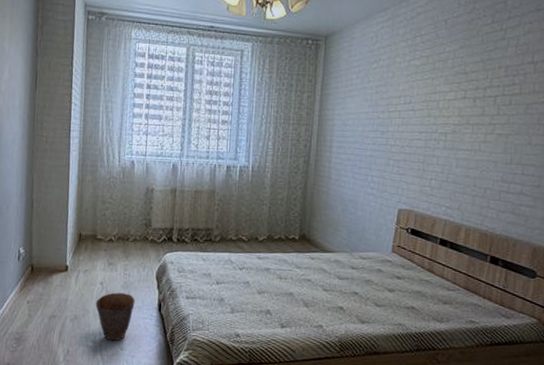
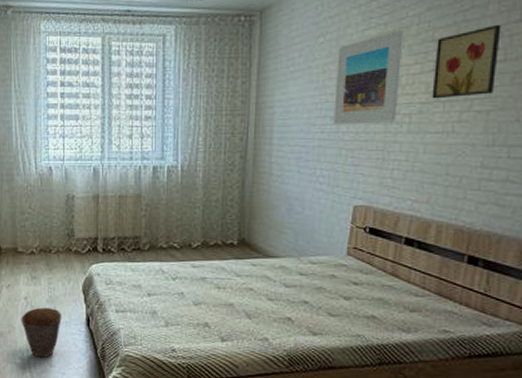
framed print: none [383,61,442,140] -> present [333,28,404,125]
wall art: none [463,64,518,122] -> present [431,24,501,99]

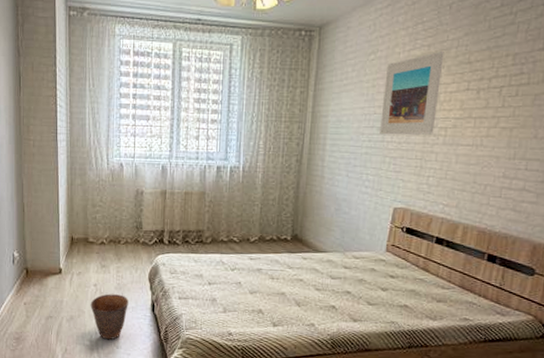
wall art: present [431,24,501,99] -> none [465,51,527,116]

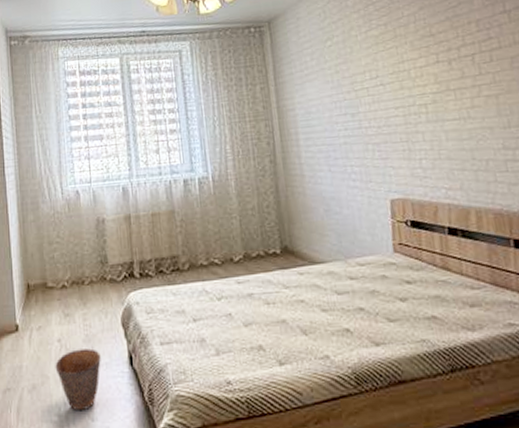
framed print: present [380,50,444,135] -> none [346,27,414,121]

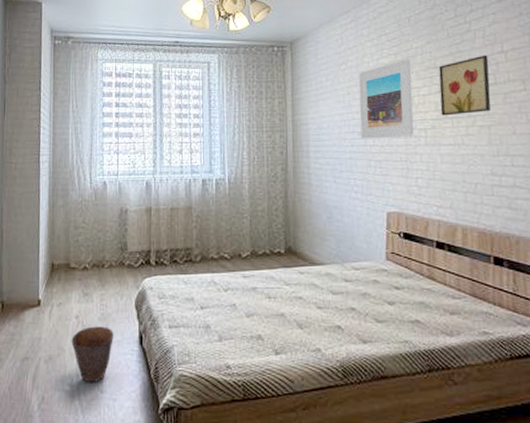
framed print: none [346,27,414,121] -> present [359,58,414,139]
wall art: none [434,16,497,89] -> present [438,55,491,116]

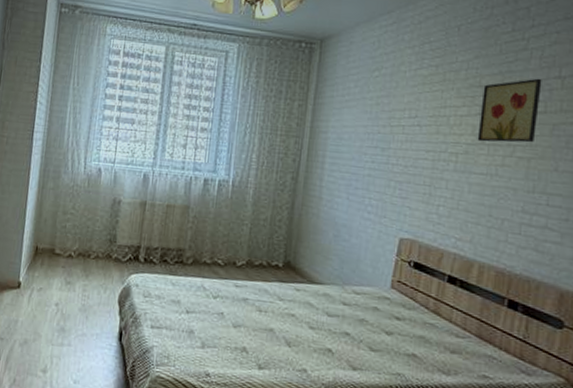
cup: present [71,326,114,383] -> none [48,316,93,373]
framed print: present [359,58,414,139] -> none [384,72,453,160]

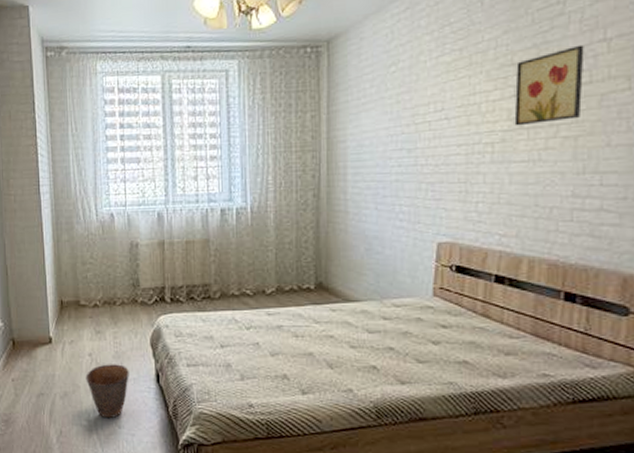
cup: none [48,316,93,373] -> present [85,364,129,419]

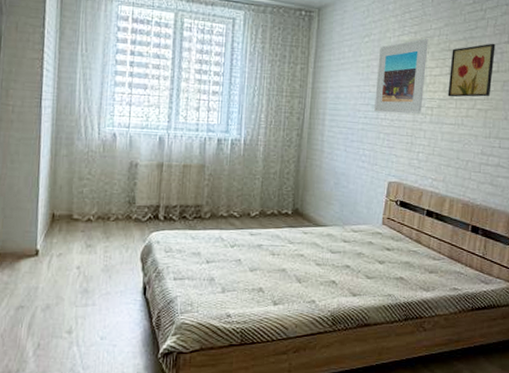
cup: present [85,364,129,419] -> none [71,277,117,331]
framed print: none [410,53,481,157] -> present [374,38,429,114]

